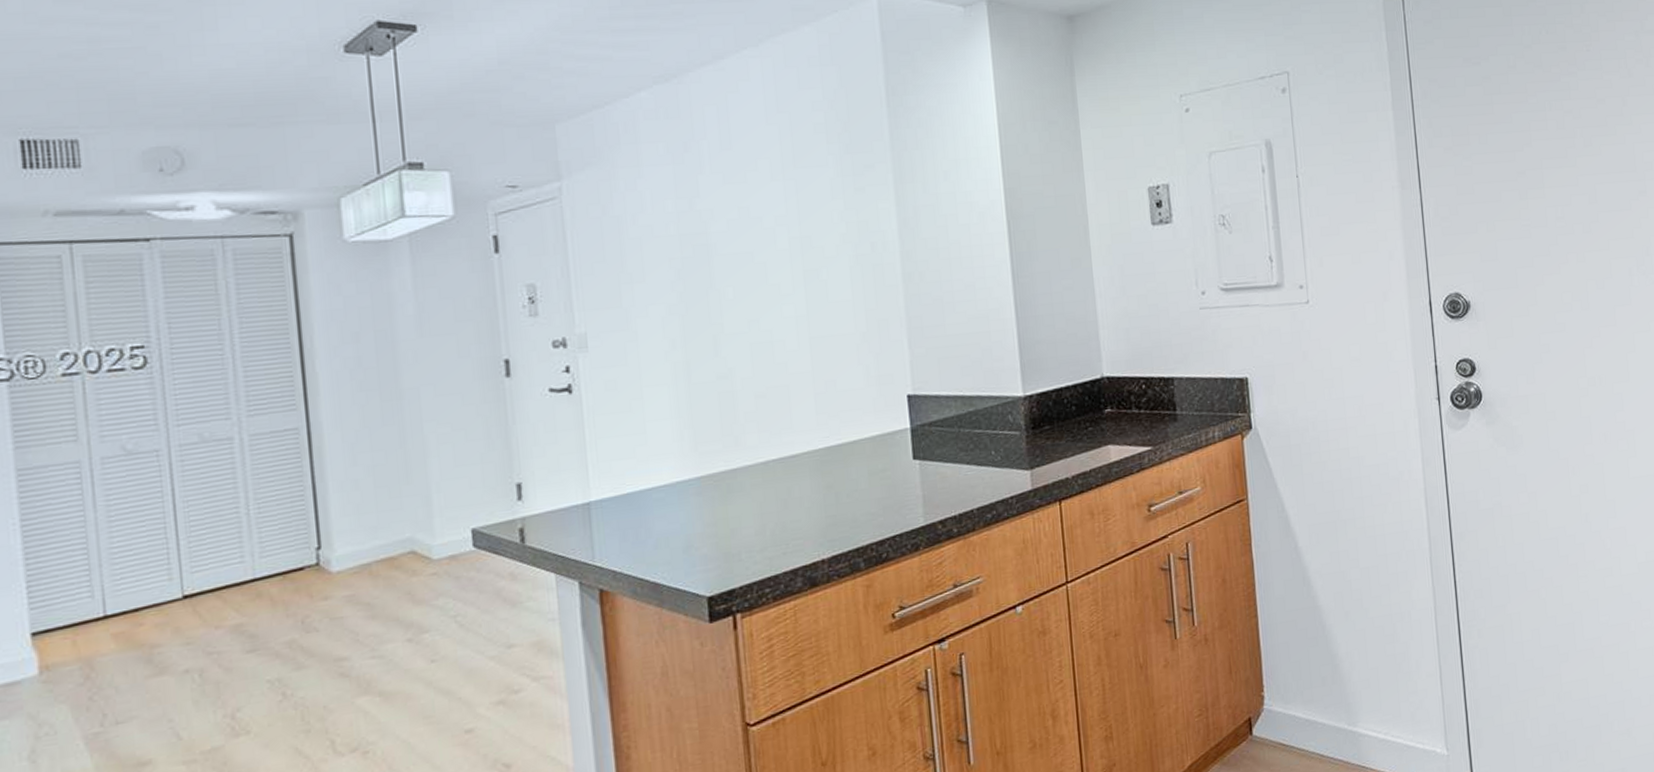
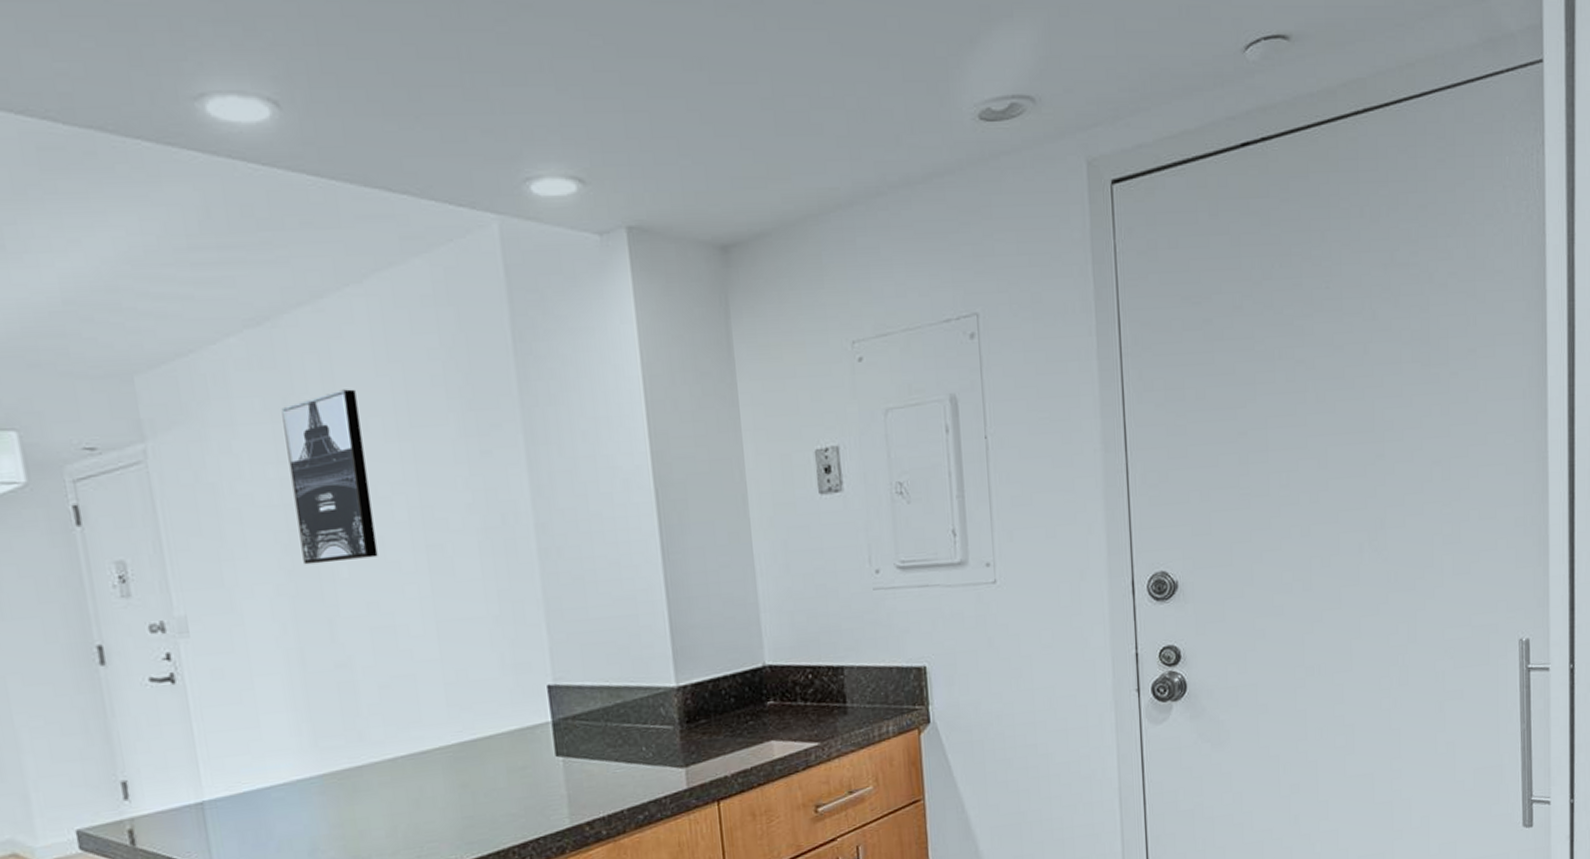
wall art: none [682,135,760,287] -> present [281,389,378,565]

